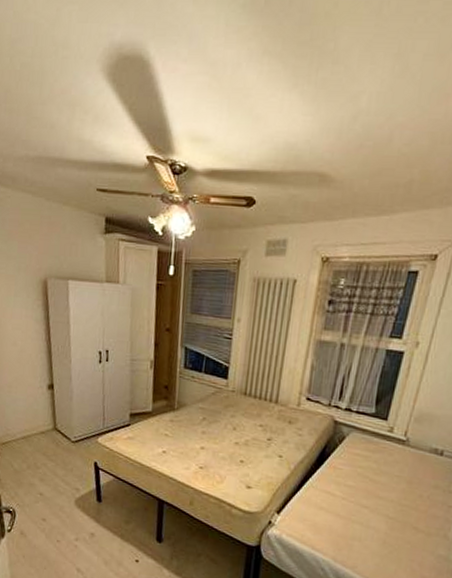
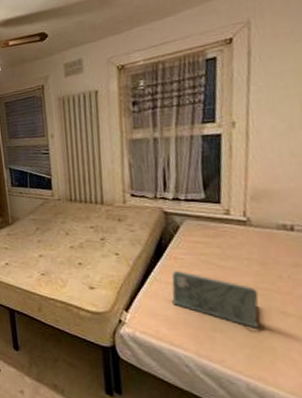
laptop: none [322,480,400,544] -> present [172,271,265,332]

